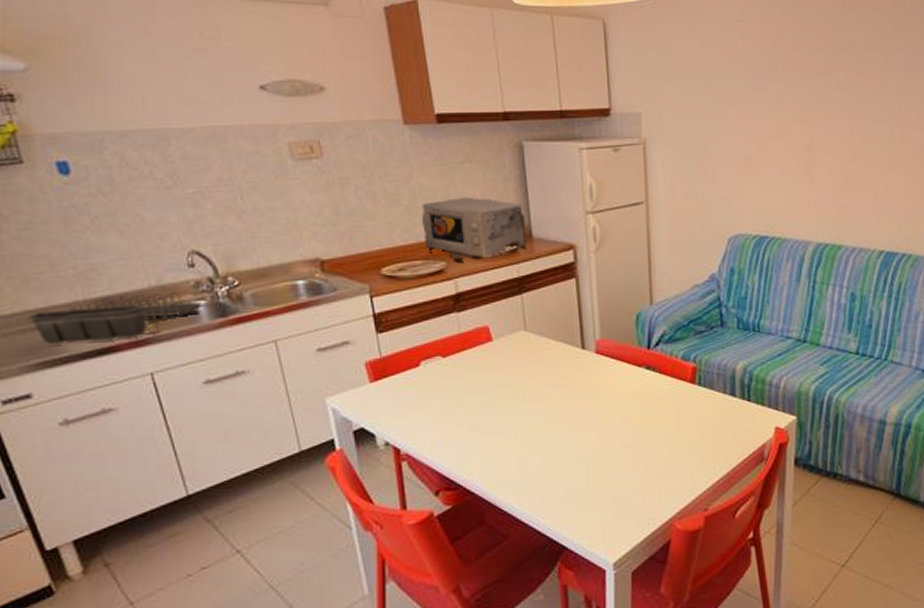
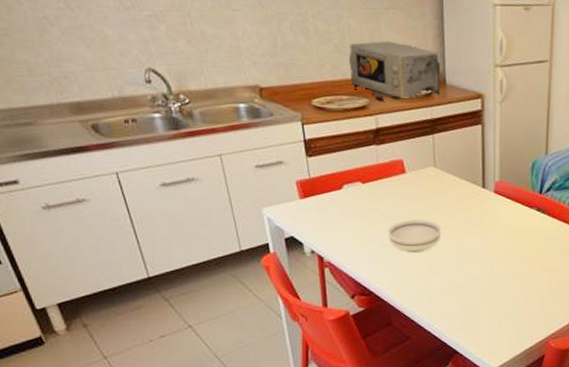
dish rack: present [28,291,203,344] -> none [12,102,159,141]
bowl: none [475,392,538,432] -> present [388,219,442,252]

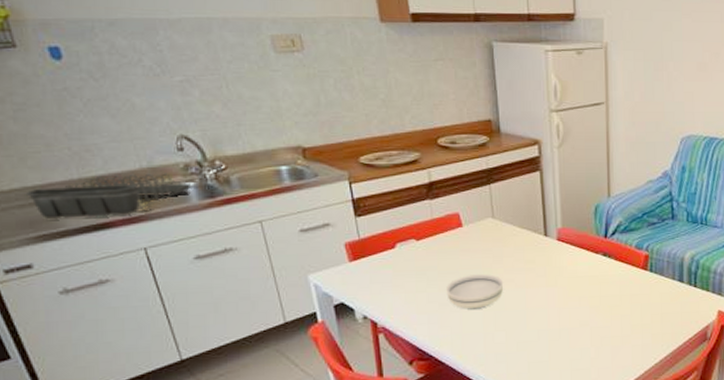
dish rack: none [12,102,159,141] -> present [27,173,192,219]
microwave: present [350,41,441,101] -> none [398,92,495,154]

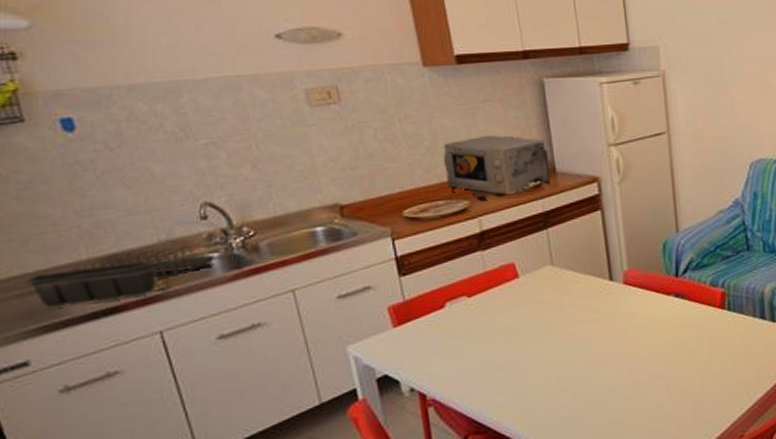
microwave: none [398,92,495,154] -> present [444,135,550,201]
bowl: present [446,274,504,309] -> none [503,328,567,370]

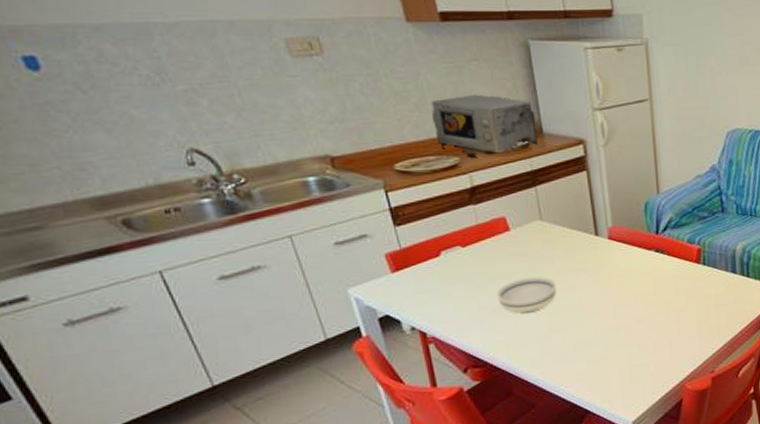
dish rack: present [27,245,216,307] -> none [12,190,209,246]
bowl: none [503,328,567,370] -> present [497,277,557,313]

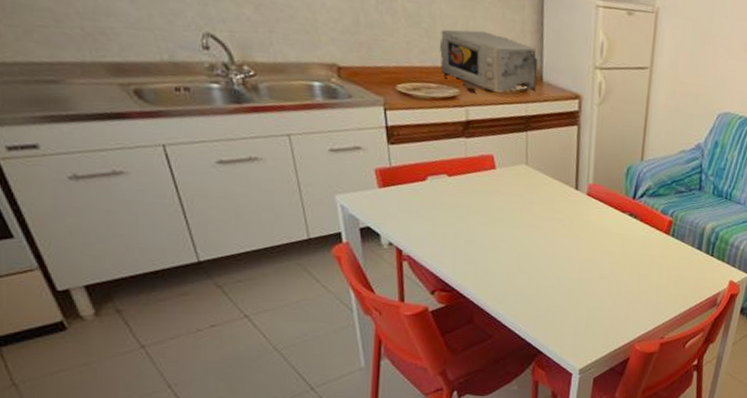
bowl: present [497,277,557,313] -> none [474,216,531,250]

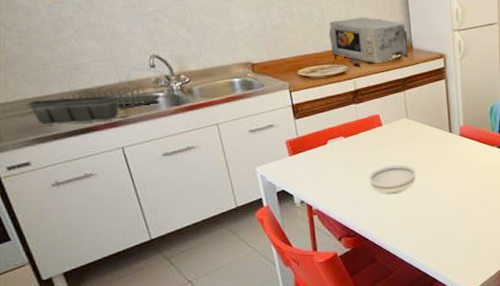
dish rack: none [33,63,217,108] -> present [27,86,161,124]
bowl: none [474,216,531,250] -> present [369,164,416,194]

